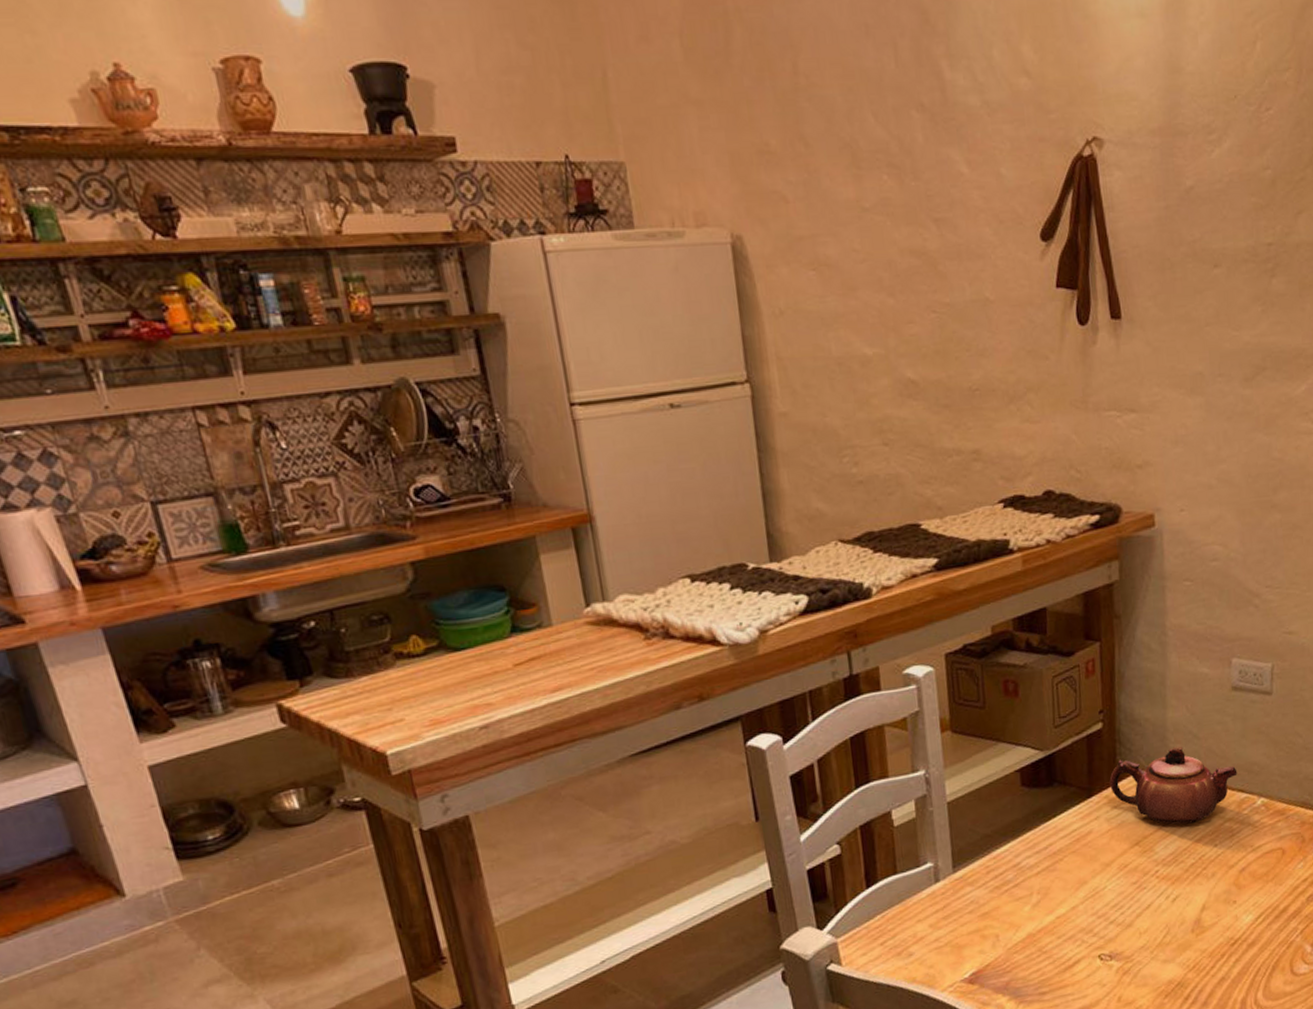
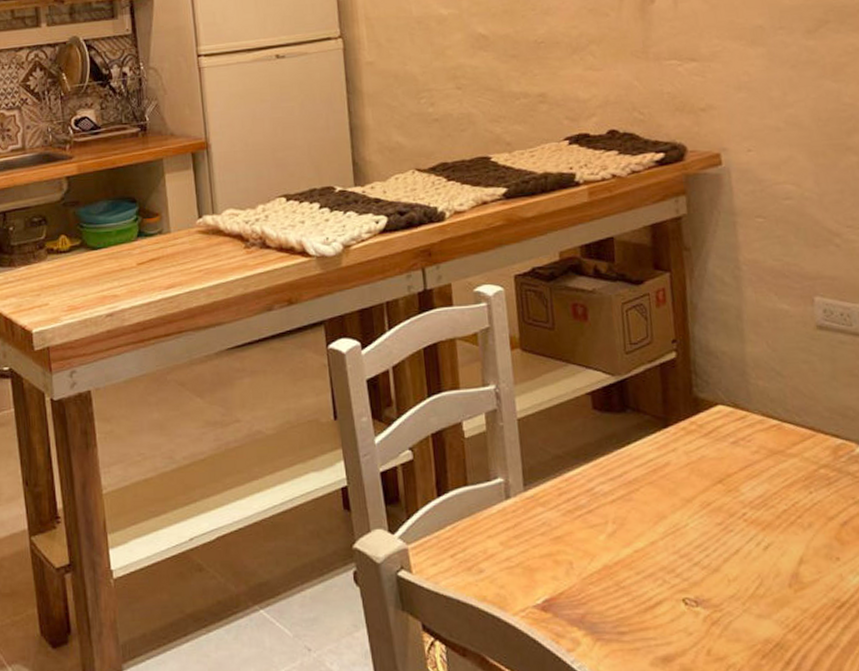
teapot: present [1109,746,1238,825] -> none [686,382,830,466]

